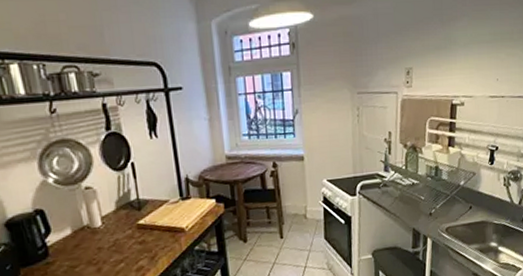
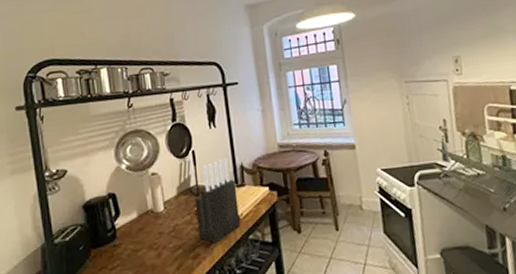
knife block: none [136,169,186,256] -> present [194,157,240,243]

